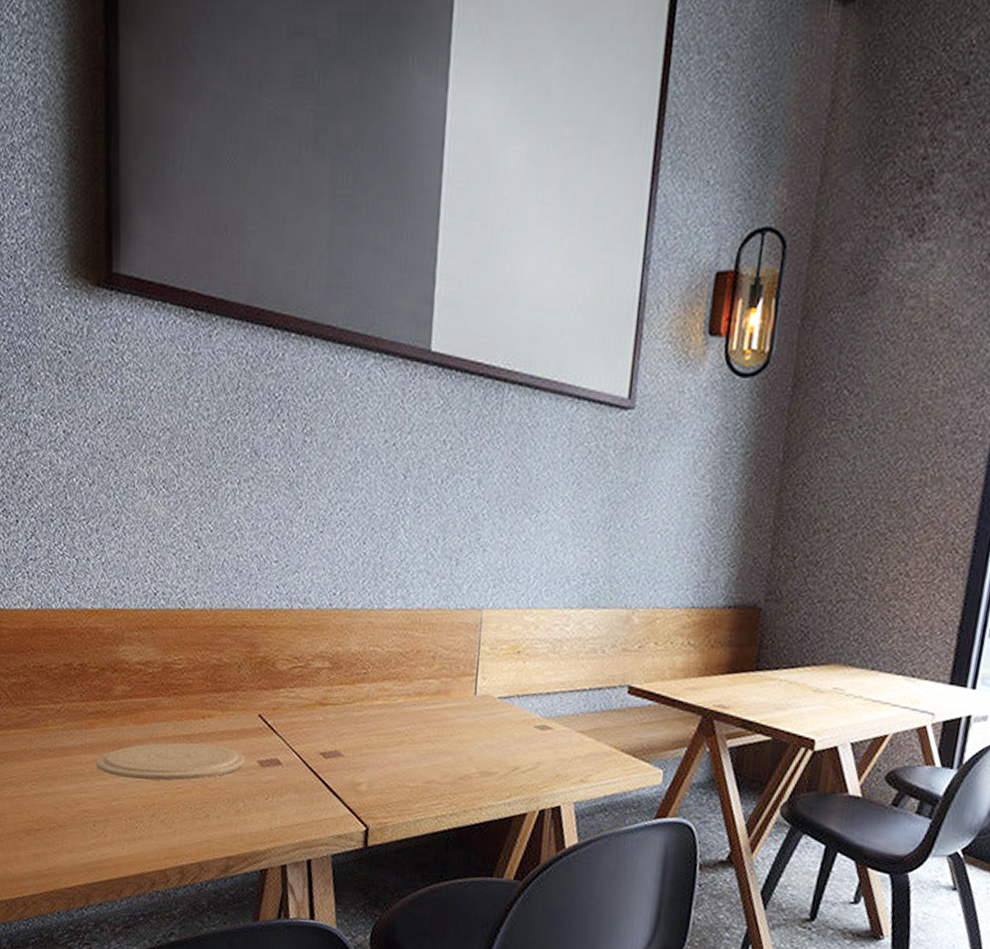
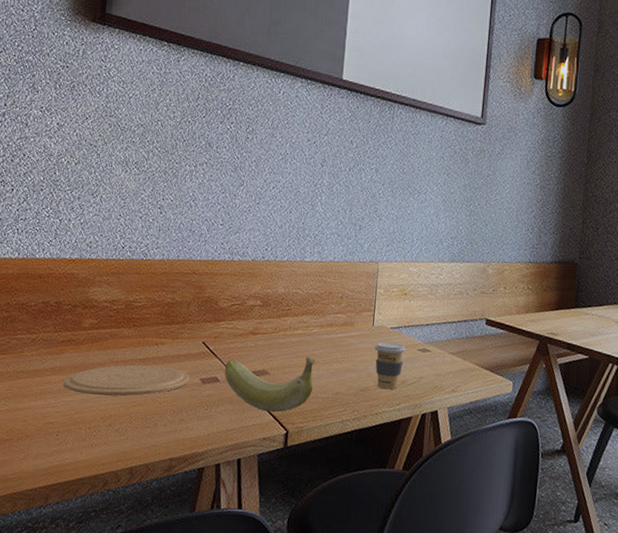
banana: none [288,734,401,804] -> present [225,356,316,412]
coffee cup: none [477,716,520,777] -> present [374,342,407,389]

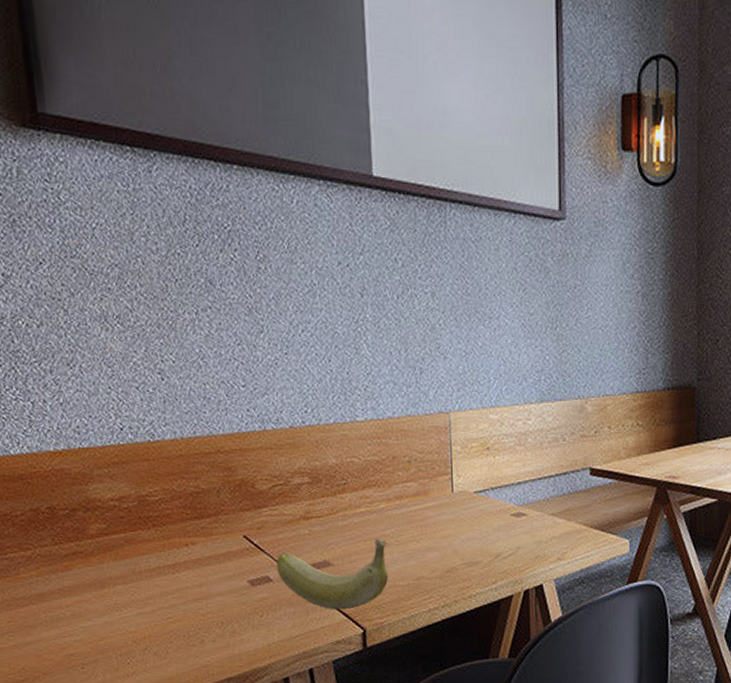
plate: present [63,364,189,397] -> none [76,571,234,616]
coffee cup: present [374,342,407,389] -> none [457,510,497,566]

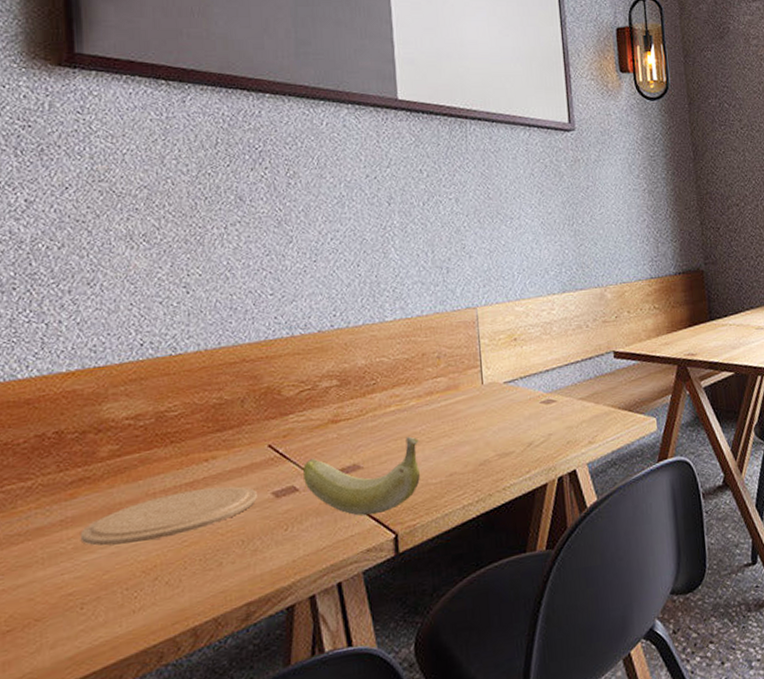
plate: none [76,571,234,616] -> present [80,486,257,547]

